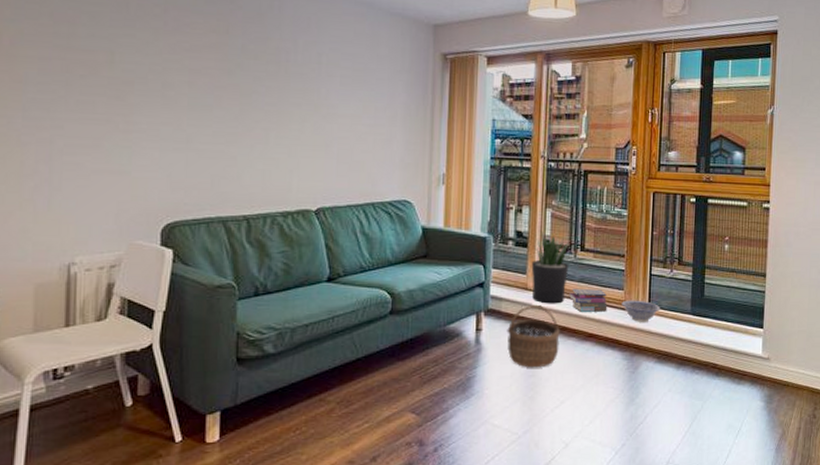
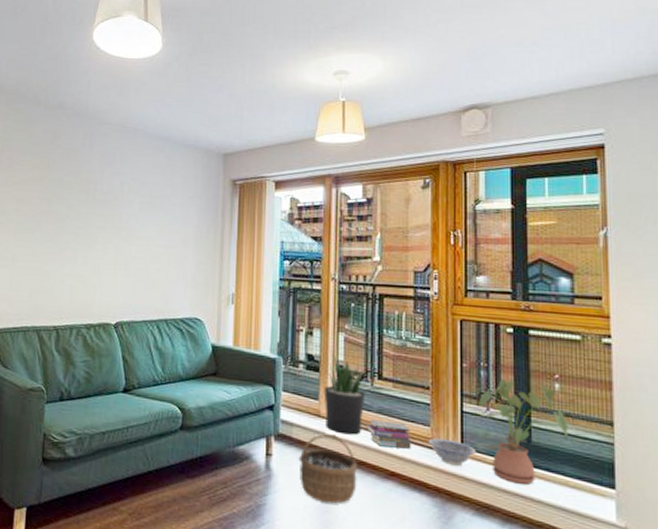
house plant: none [664,244,732,332] -> present [479,379,568,485]

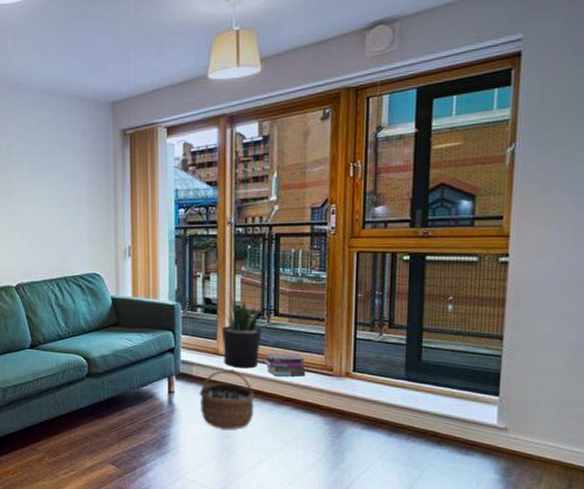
decorative bowl: present [428,438,476,466] -> none [322,364,367,387]
house plant: present [479,379,568,485] -> none [372,305,458,398]

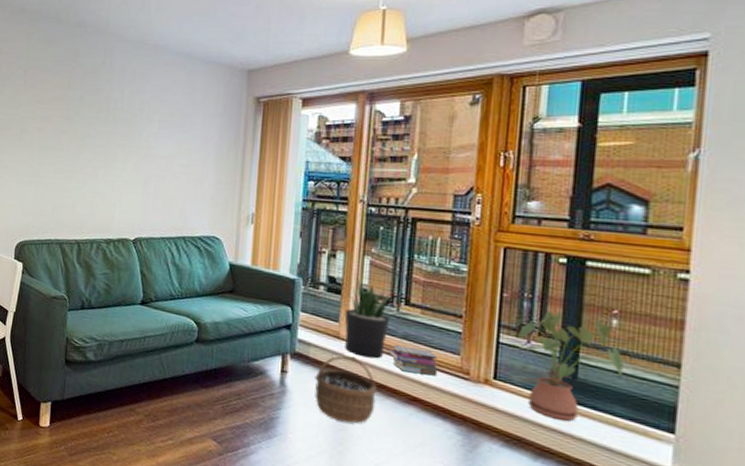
house plant: none [372,305,458,398] -> present [518,311,624,421]

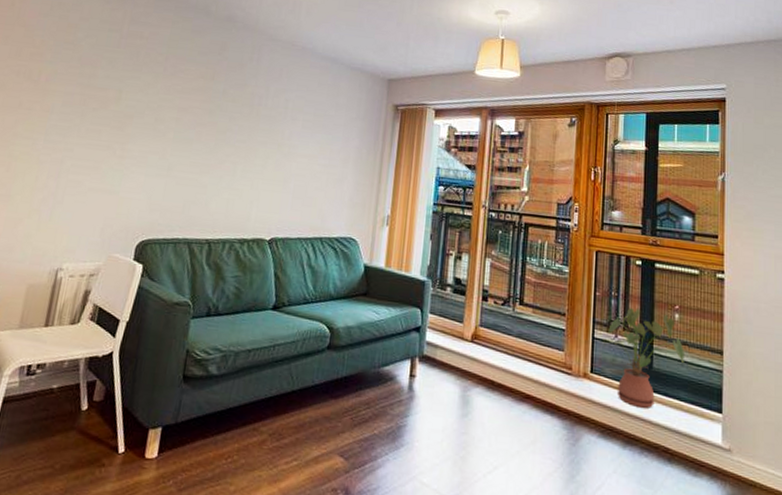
wicker basket: present [314,355,377,423] -> none [440,356,496,425]
planter: present [344,280,391,359] -> none [468,281,508,358]
books: present [389,344,438,377] -> none [506,343,547,373]

